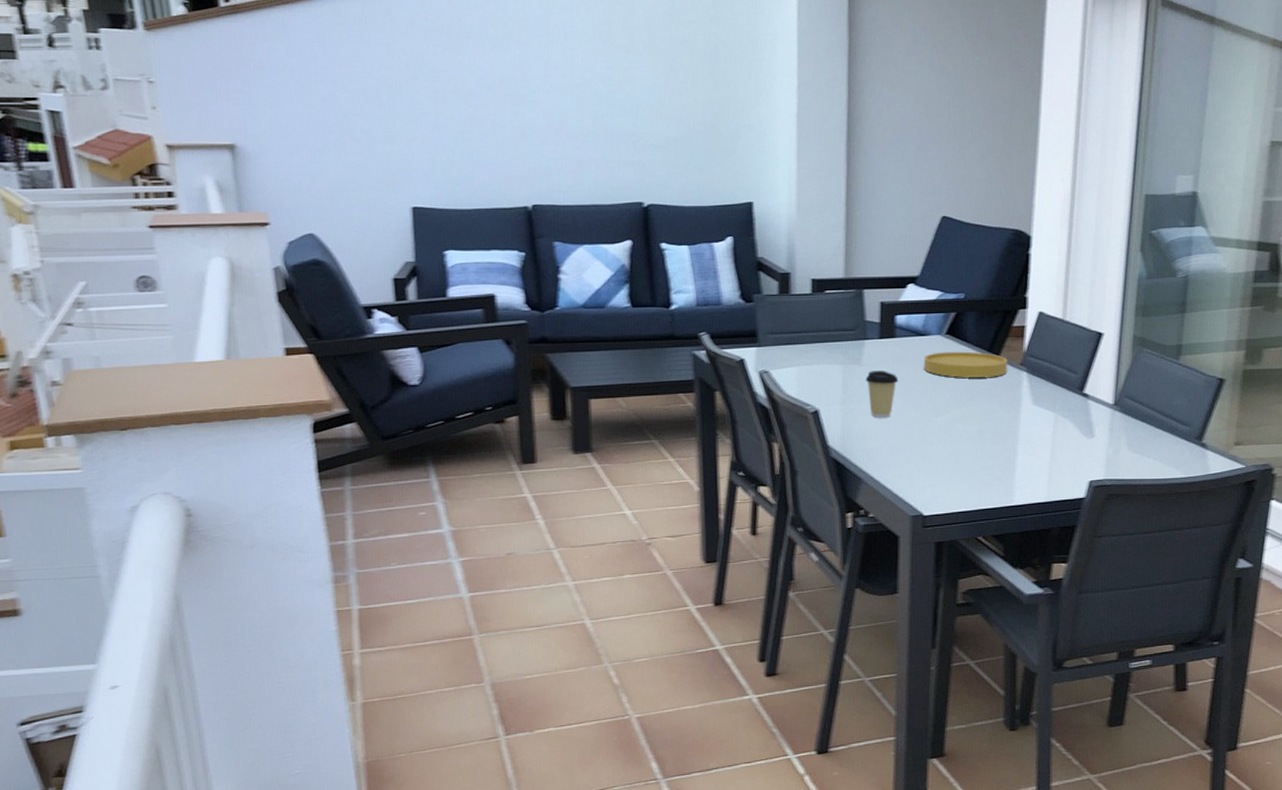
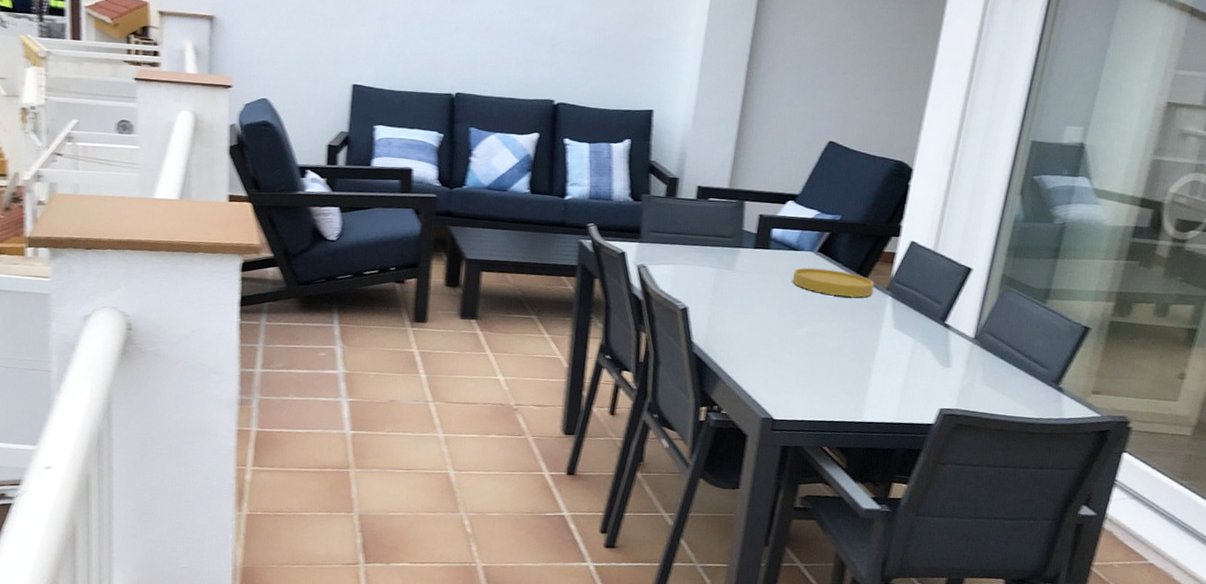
coffee cup: present [865,371,899,419] -> none [735,277,767,323]

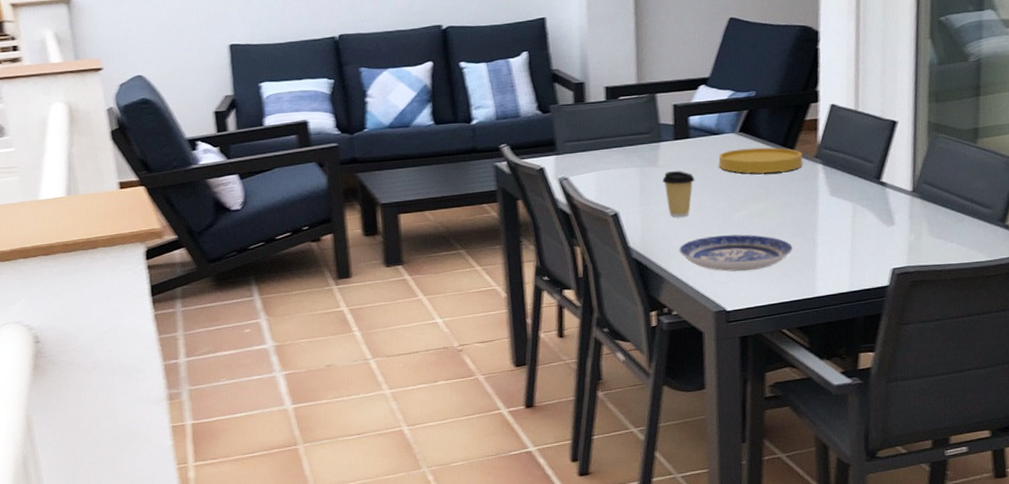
coffee cup: none [735,277,767,323] -> present [662,171,695,218]
plate: none [739,345,848,386] -> present [679,234,793,272]

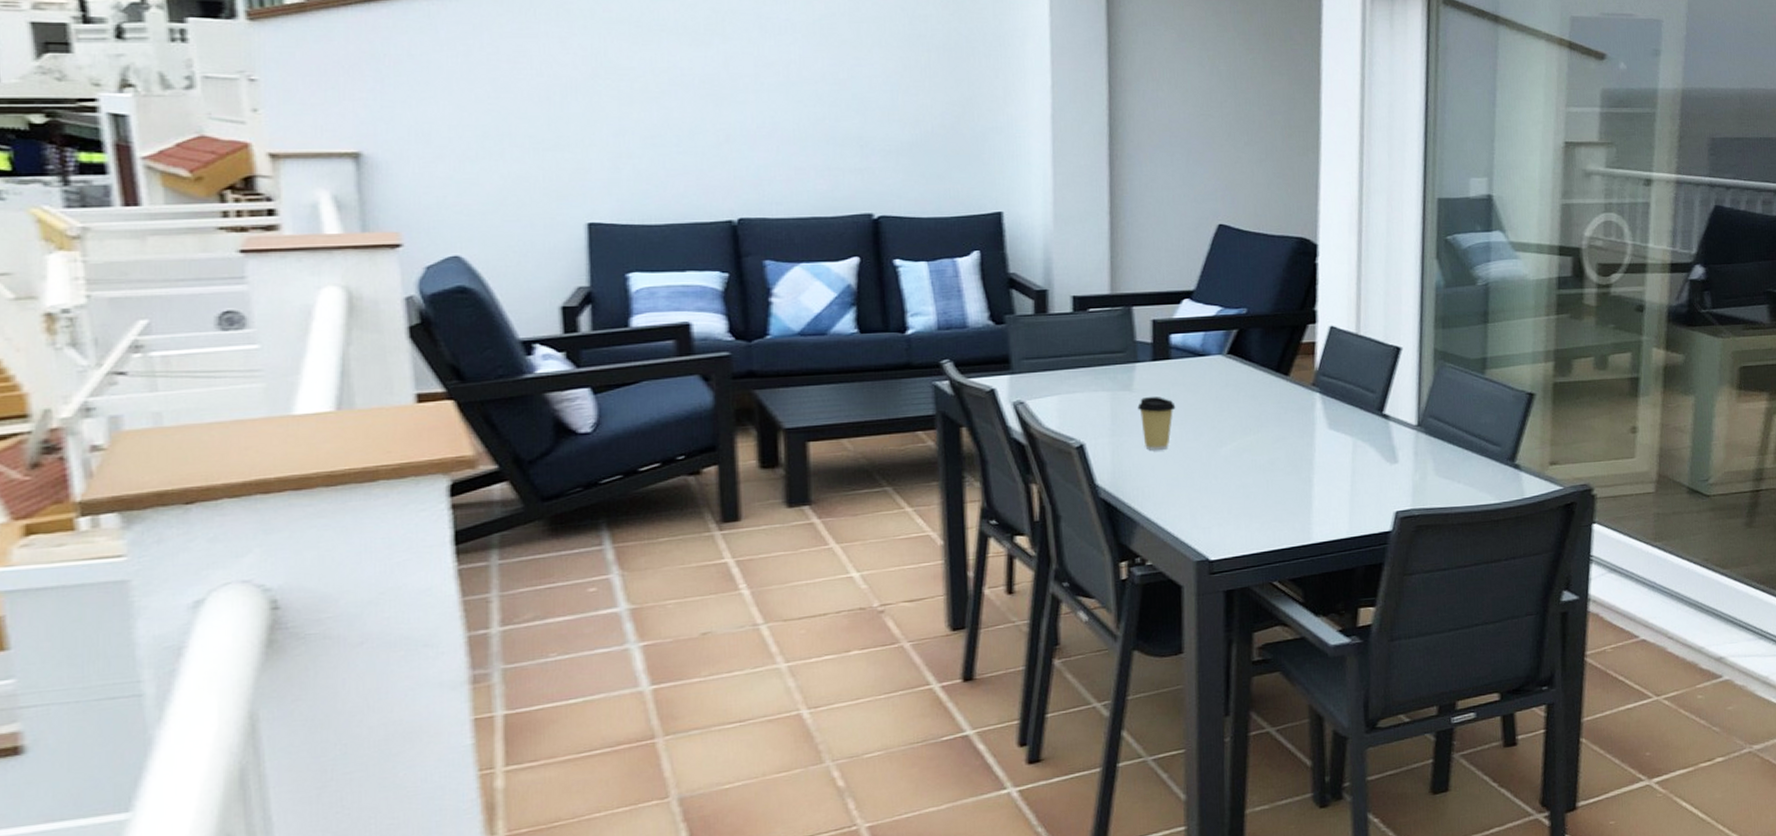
plate: present [679,234,793,272] -> none [1155,471,1286,515]
plate: present [718,147,803,174] -> none [1203,372,1299,402]

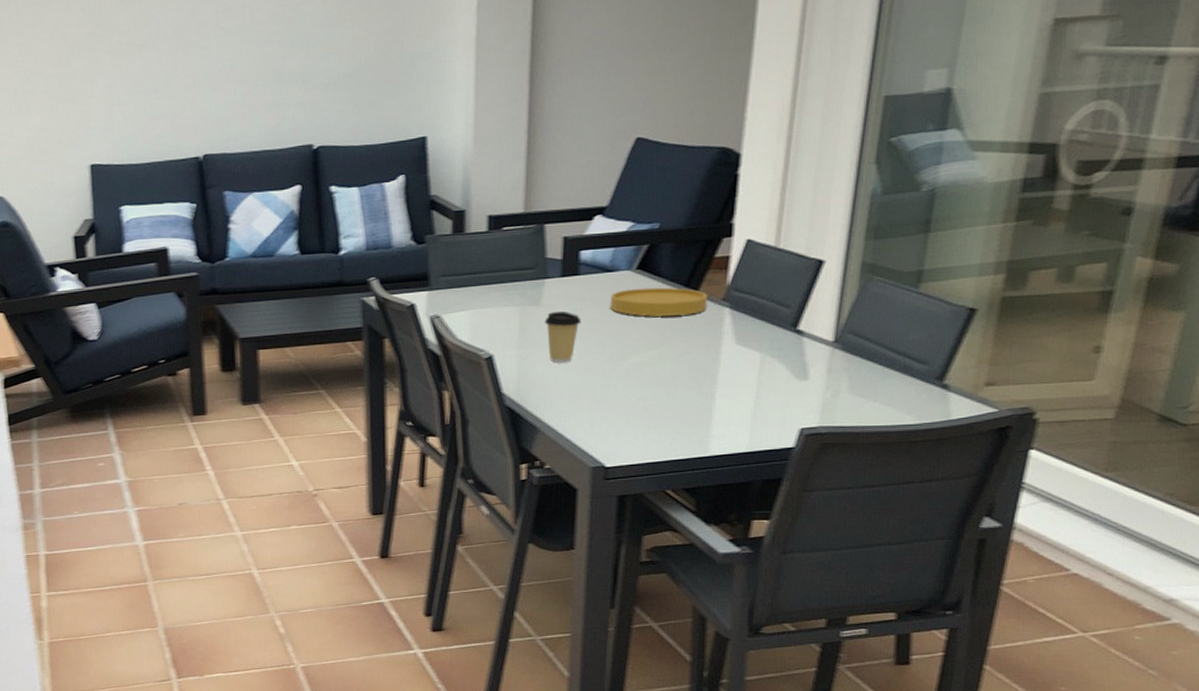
plate: none [1203,372,1299,402] -> present [610,287,708,317]

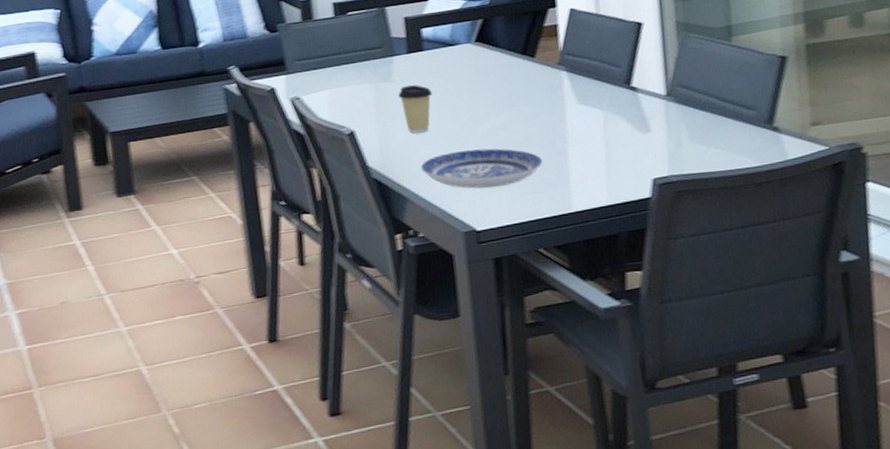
plate: none [557,384,687,425] -> present [421,148,543,189]
plate: present [610,287,708,317] -> none [455,56,546,85]

